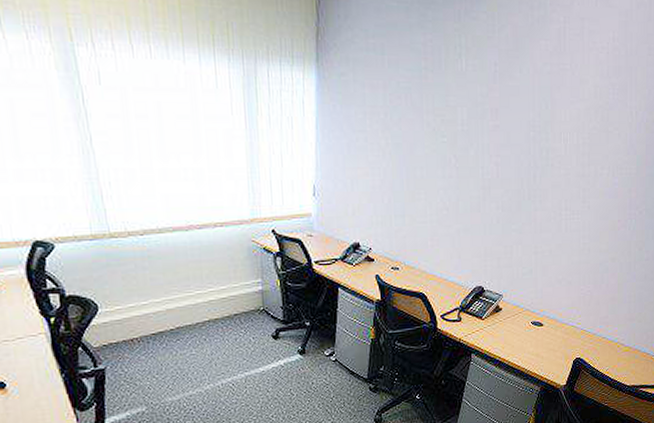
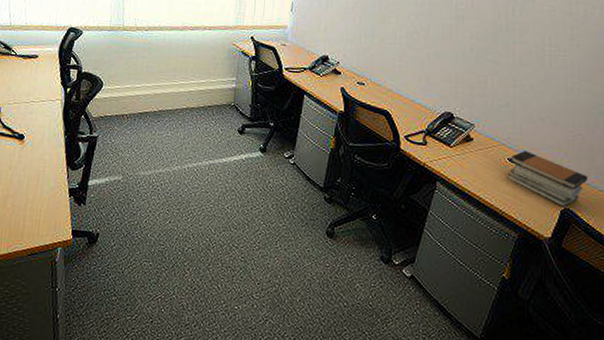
book stack: none [530,313,595,358] -> present [506,151,588,208]

